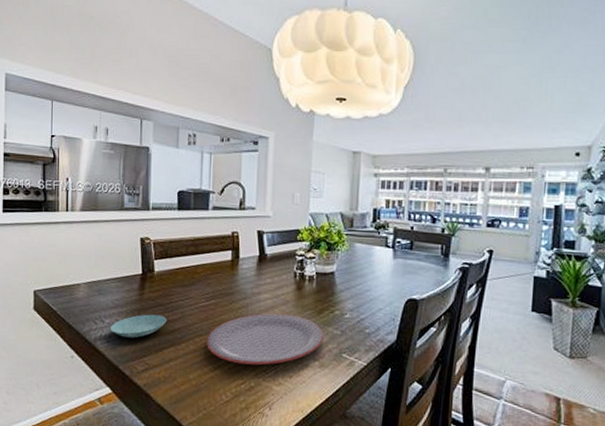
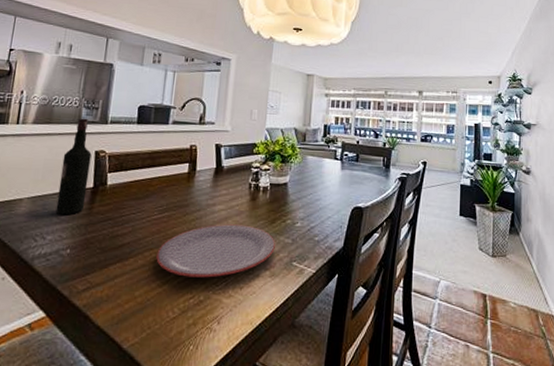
saucer: present [109,314,167,338] -> none [51,229,116,255]
wine bottle: none [110,204,137,300] -> present [55,118,92,215]

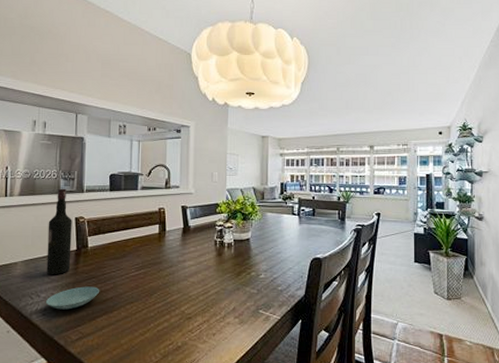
saucer: none [51,229,116,255] -> present [45,286,100,310]
plate: present [156,224,275,278] -> none [137,278,242,326]

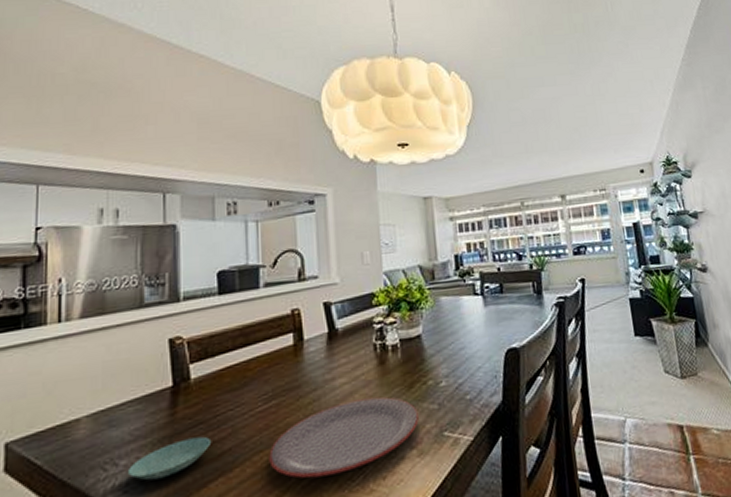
wine bottle: present [46,188,72,275] -> none [127,299,165,430]
plate: none [137,278,242,326] -> present [269,396,419,478]

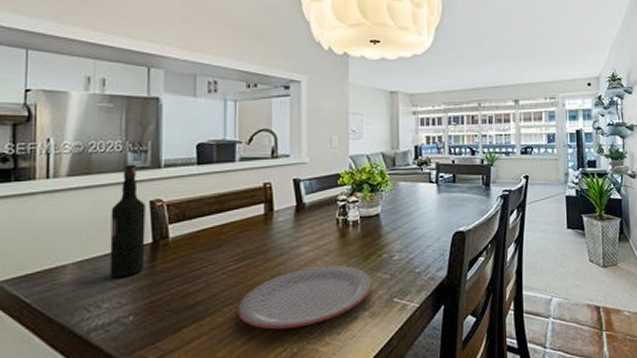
wine bottle: none [127,299,165,430] -> present [109,164,146,279]
saucer: present [127,436,212,481] -> none [109,288,187,323]

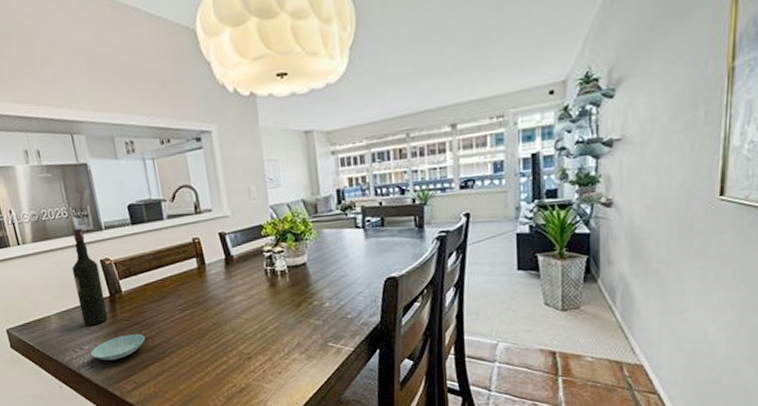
saucer: none [109,288,187,323] -> present [90,333,146,361]
plate: present [238,264,372,330] -> none [188,312,306,369]

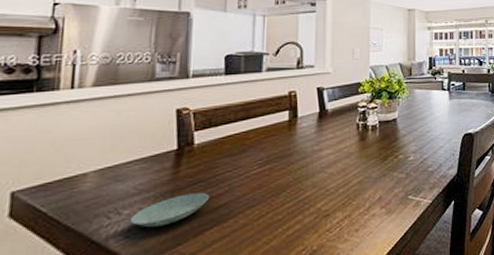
wine bottle: present [71,228,108,326] -> none [132,74,172,185]

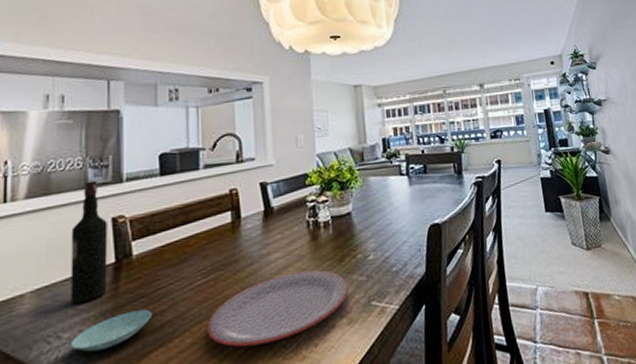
wine bottle: none [132,74,172,185] -> present [70,180,108,304]
plate: none [260,166,389,229] -> present [207,269,348,347]

